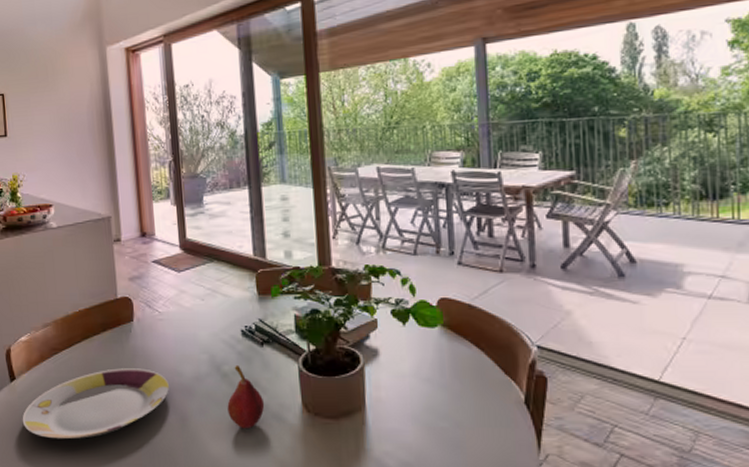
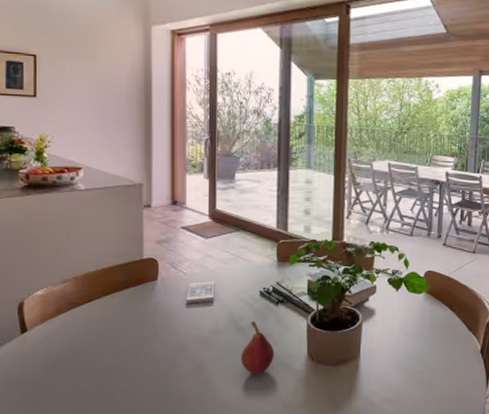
plate: present [22,368,169,439] -> none [31,322,187,387]
smartphone: none [164,321,194,346] -> present [186,281,215,303]

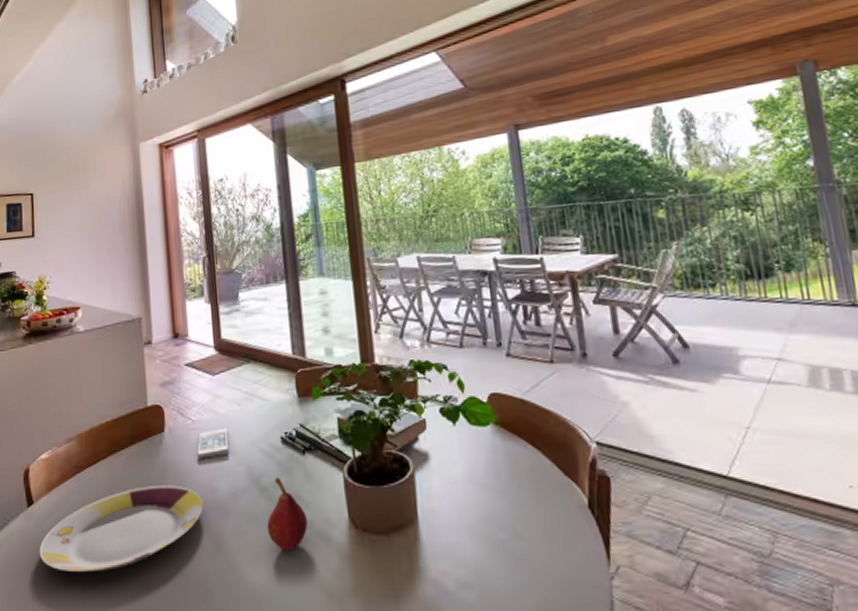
plate: none [31,322,187,387] -> present [39,485,203,573]

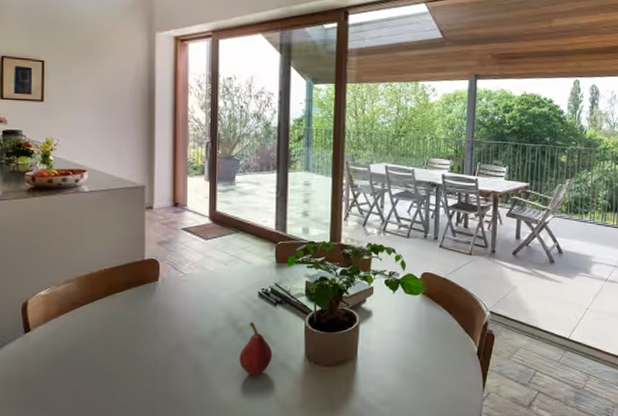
plate: present [39,485,203,573] -> none [34,322,187,387]
smartphone: present [197,429,230,459] -> none [186,282,214,304]

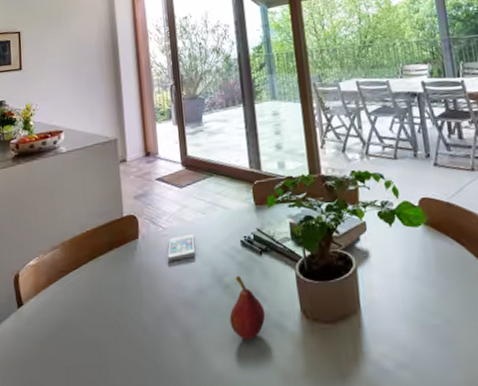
smartphone: none [186,282,214,304] -> present [167,235,196,261]

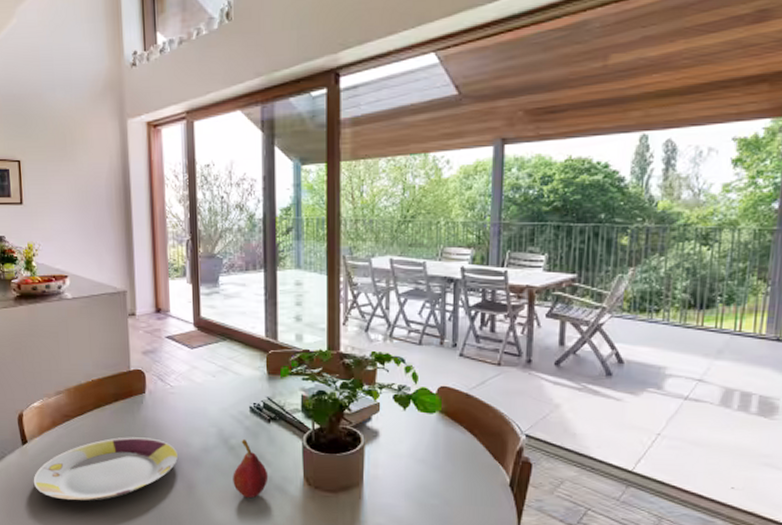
plate: none [28,285,173,365] -> present [33,437,178,501]
smartphone: present [167,235,196,261] -> none [174,395,203,419]

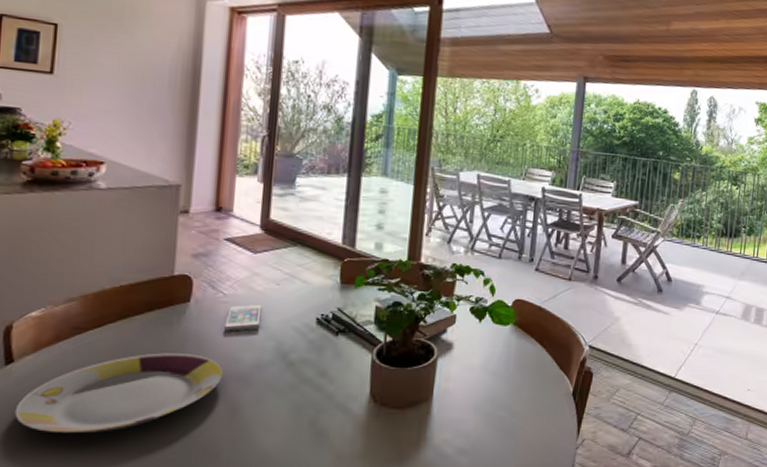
smartphone: none [174,395,203,419] -> present [224,305,262,331]
fruit: present [233,439,269,499] -> none [287,353,330,420]

